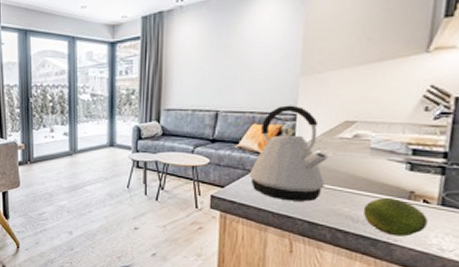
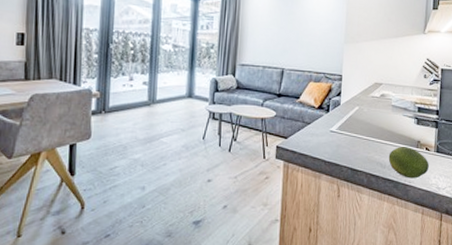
kettle: present [249,105,329,202] -> none [307,67,365,151]

